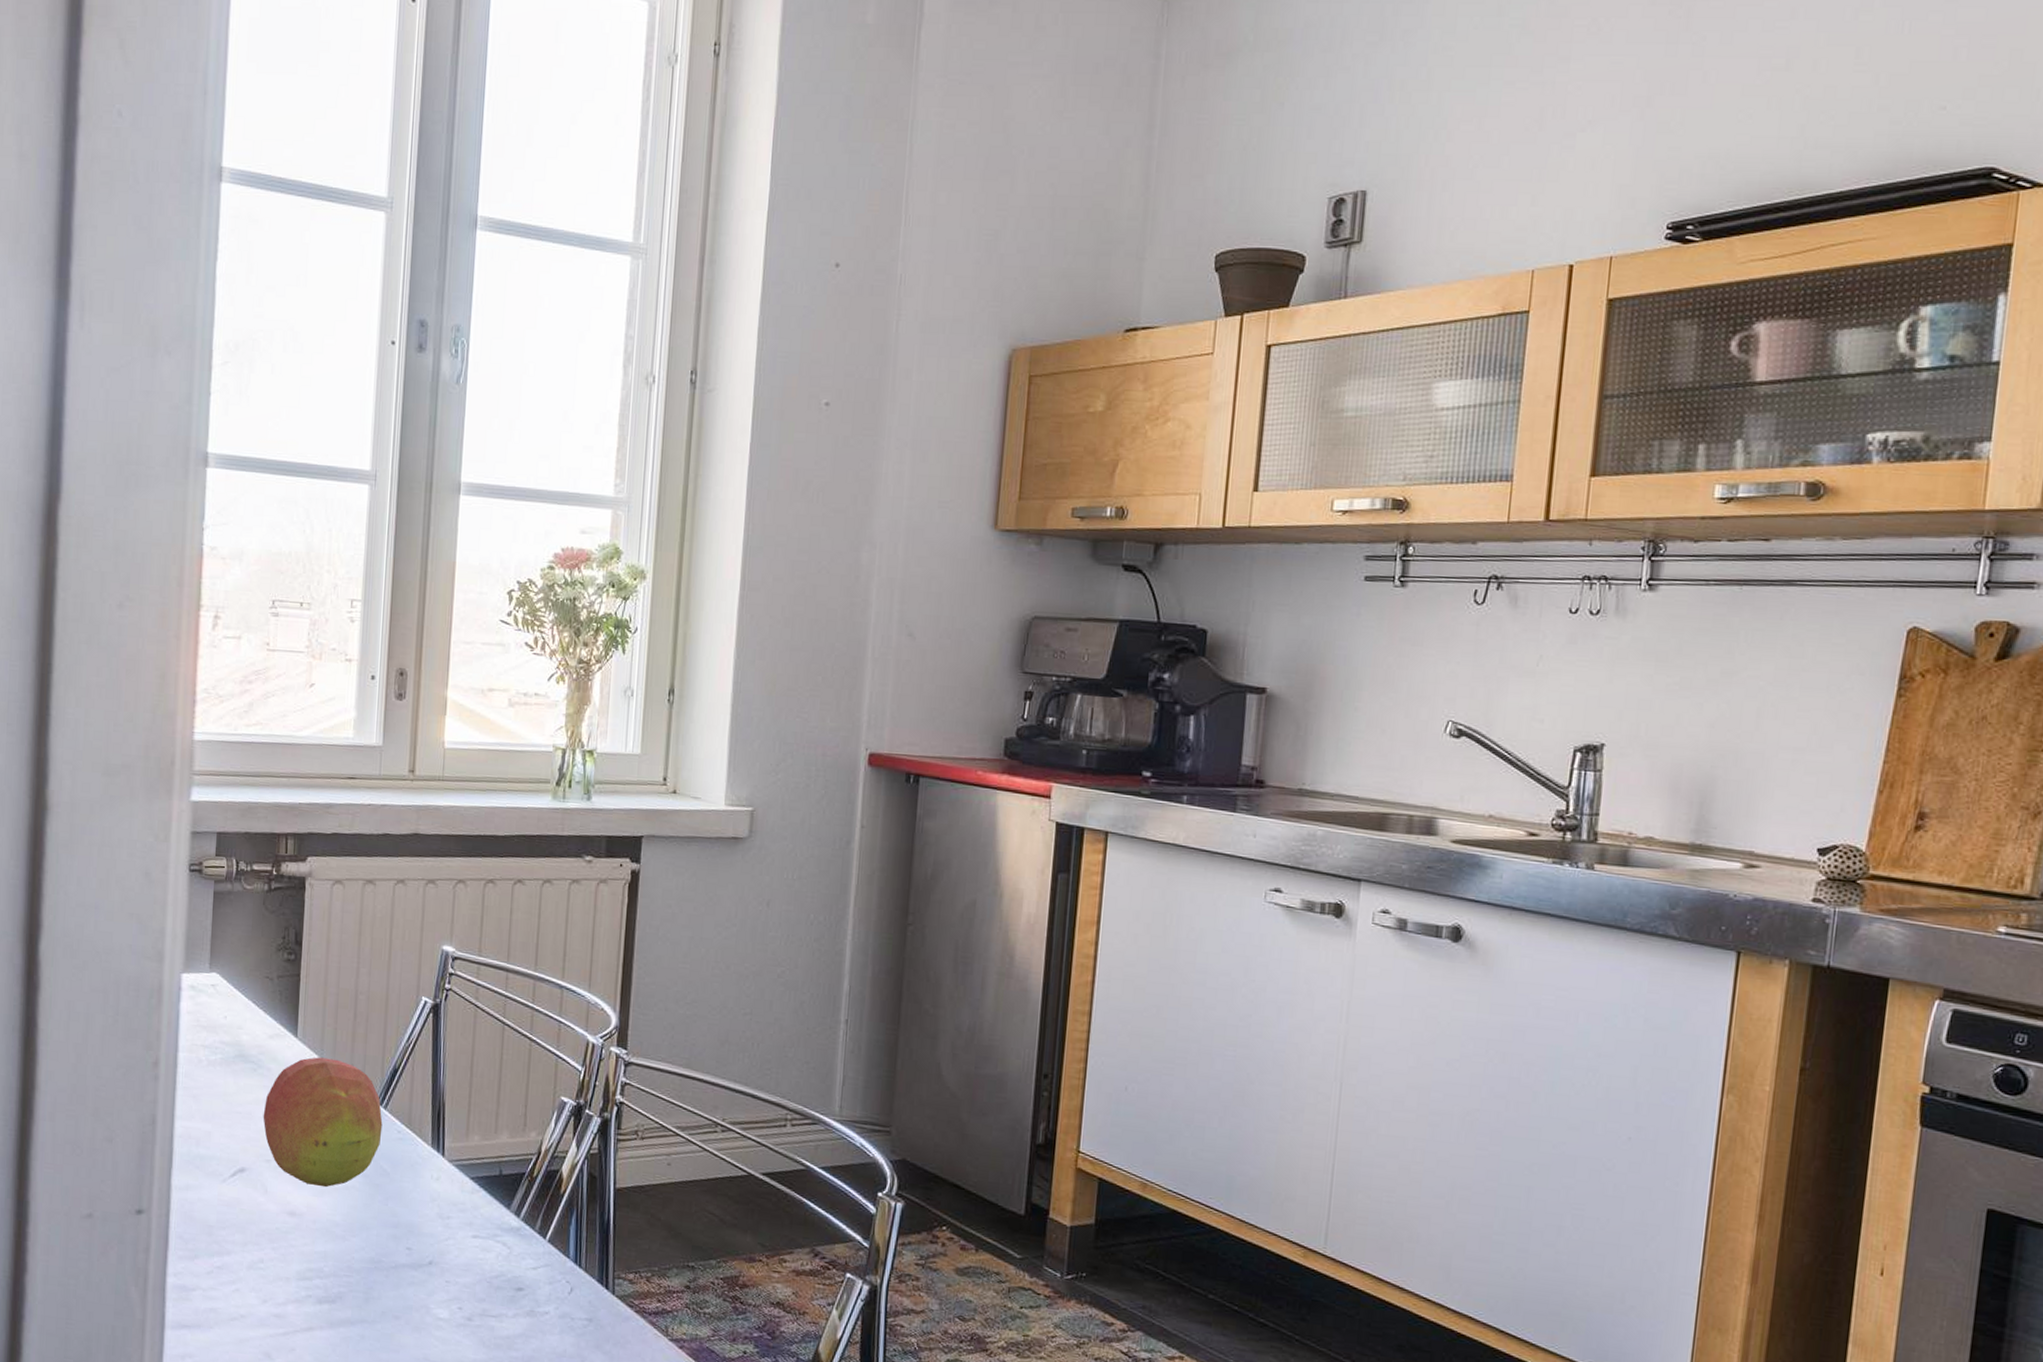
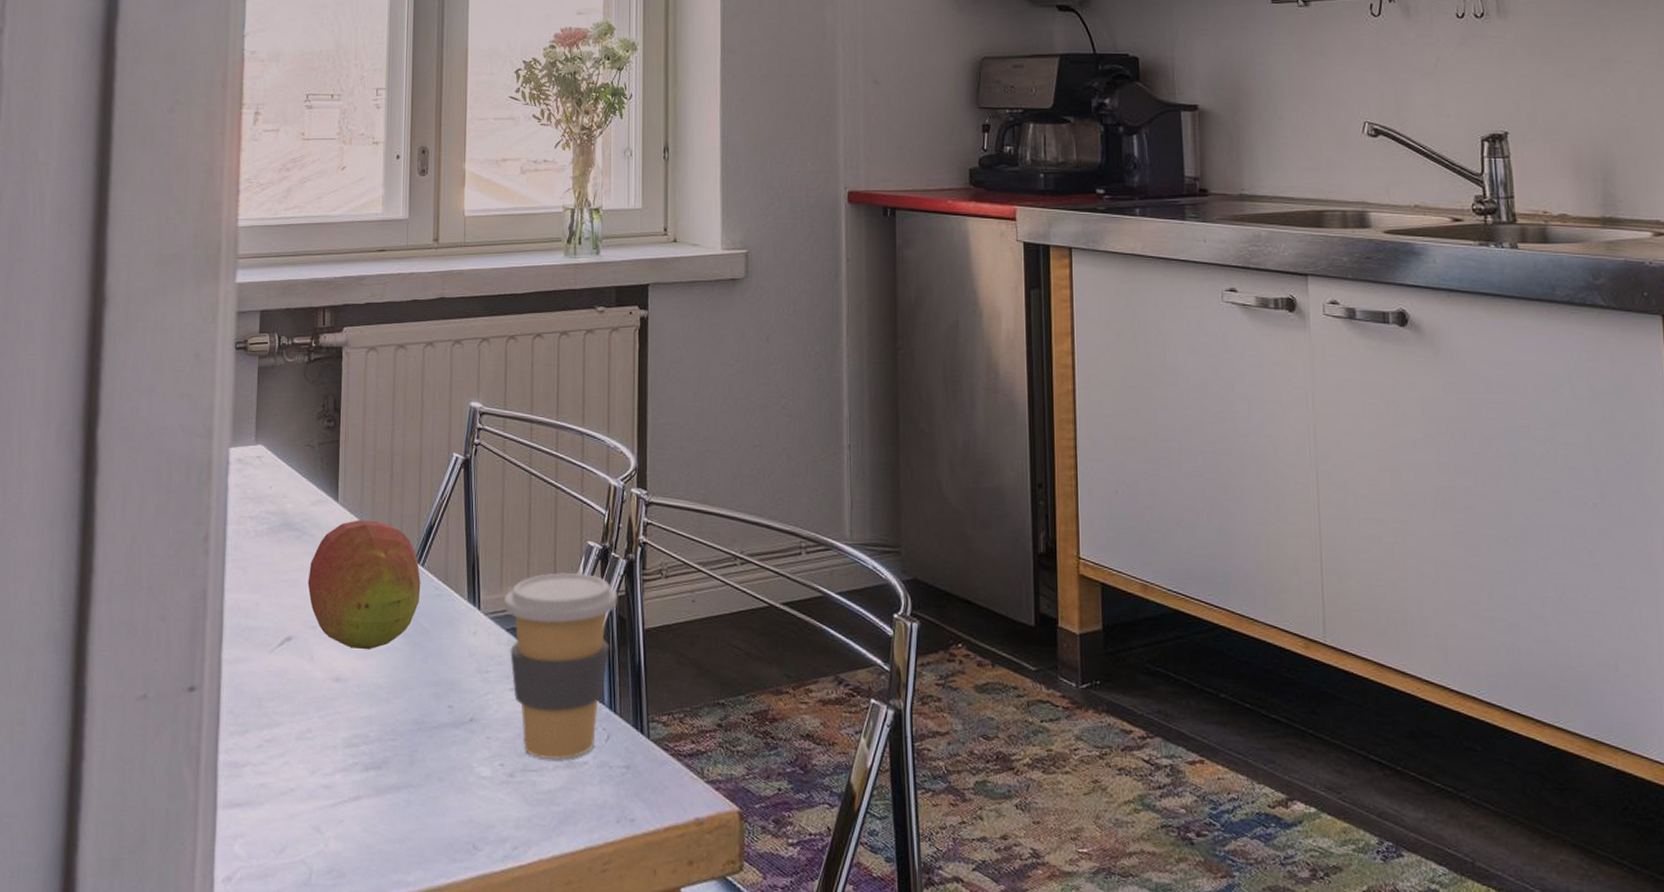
coffee cup: none [470,1125,590,1308] -> present [505,572,618,760]

